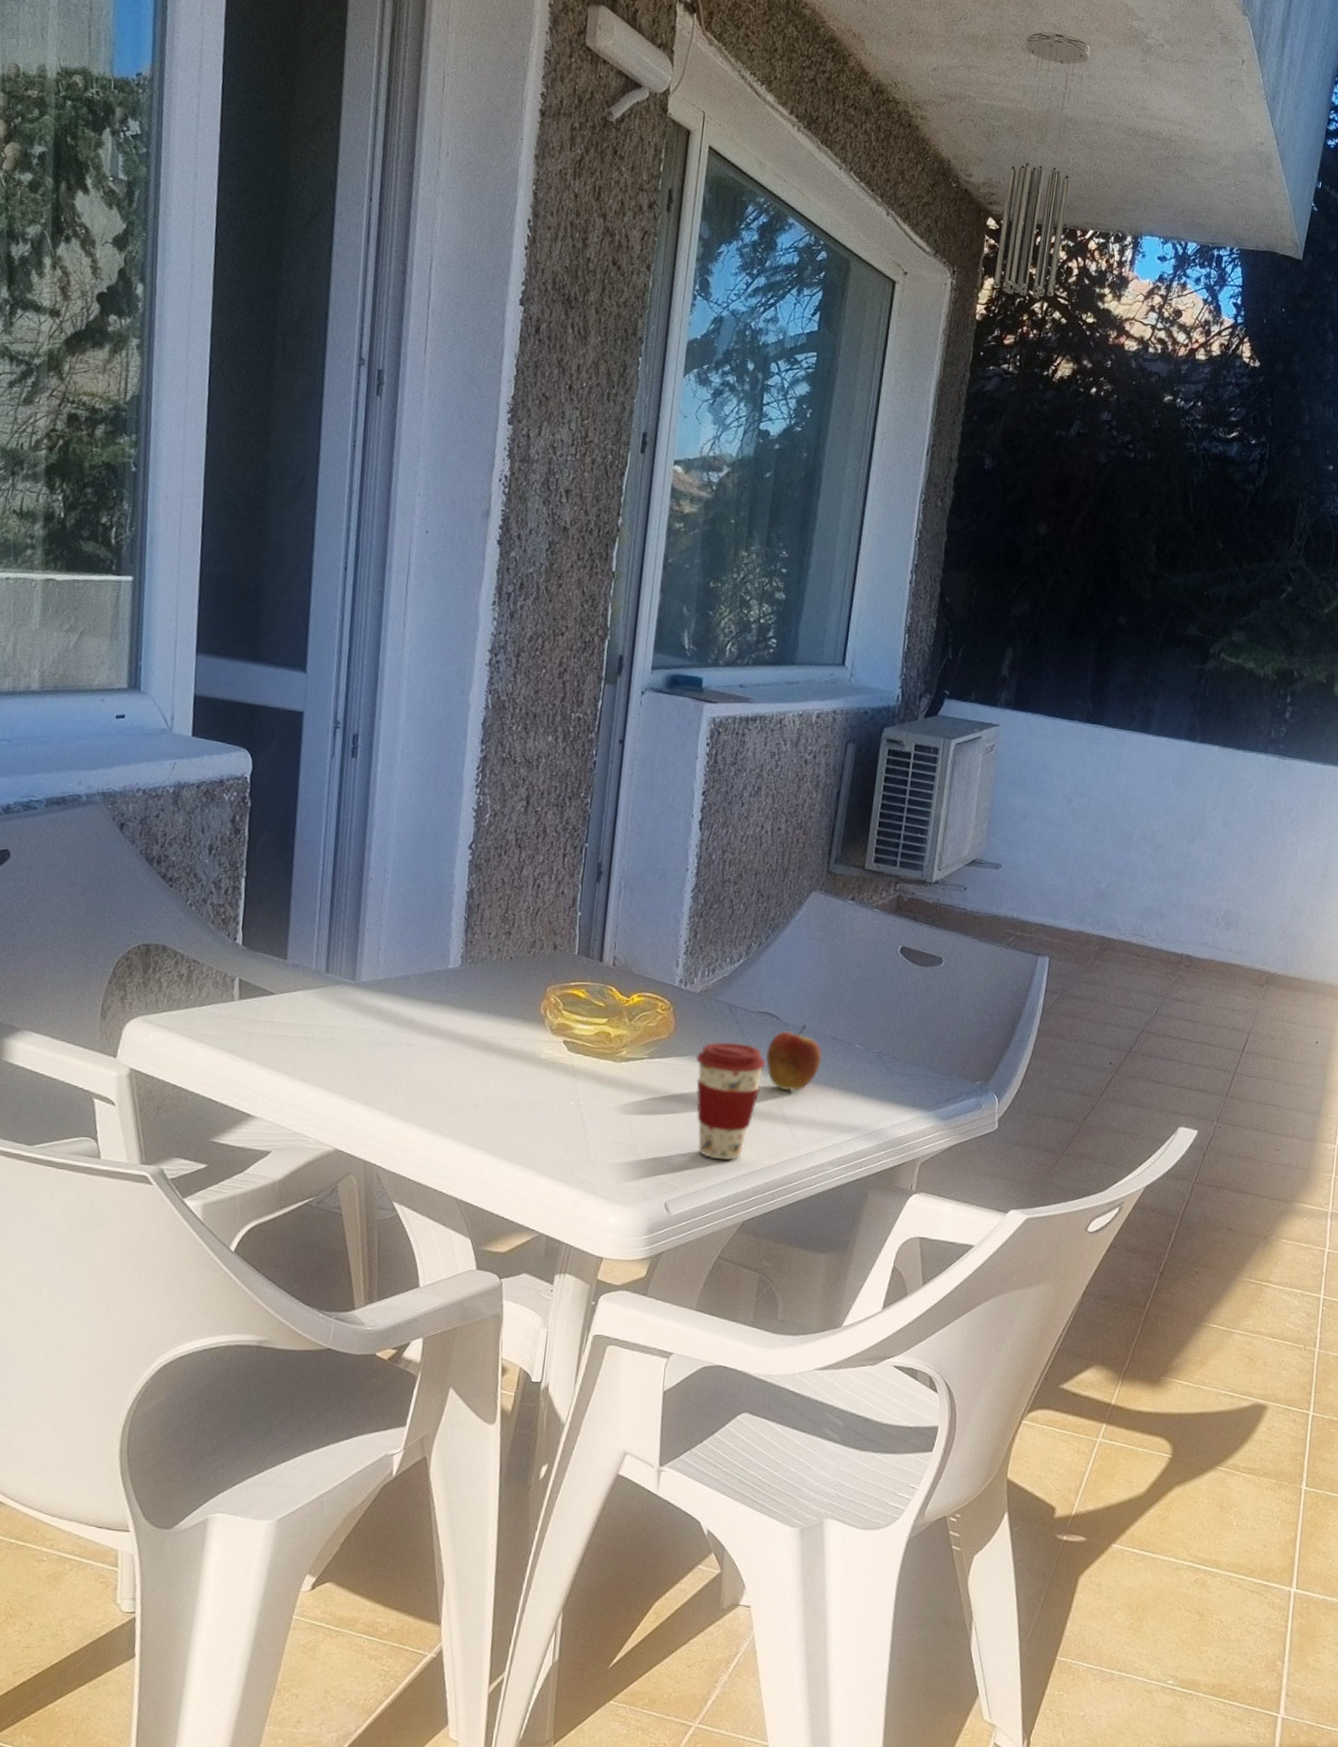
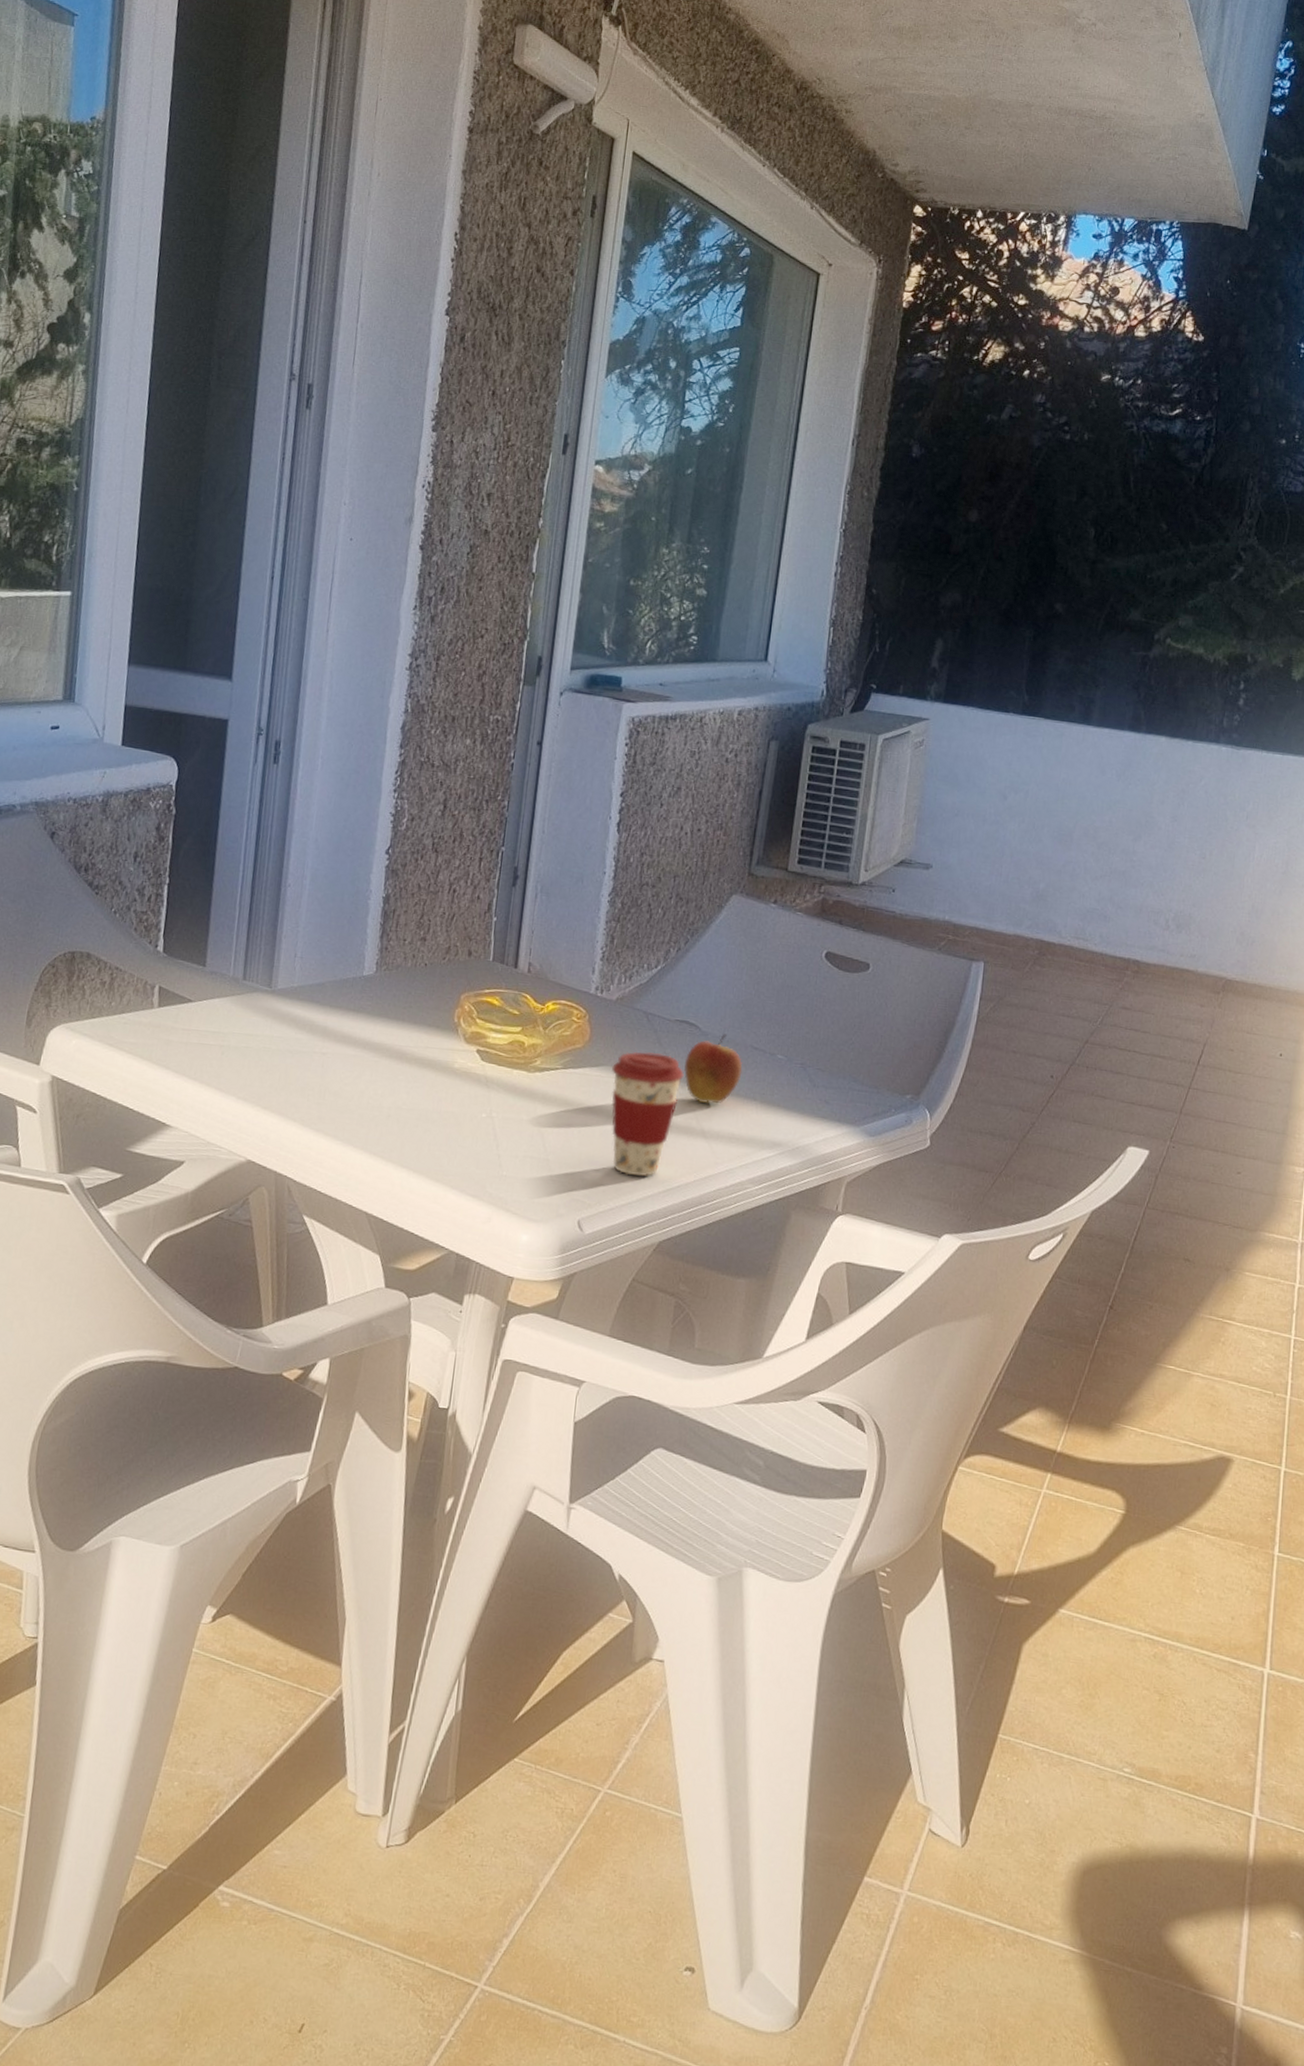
wind chime: present [994,32,1091,299] -> none [921,19,1020,283]

